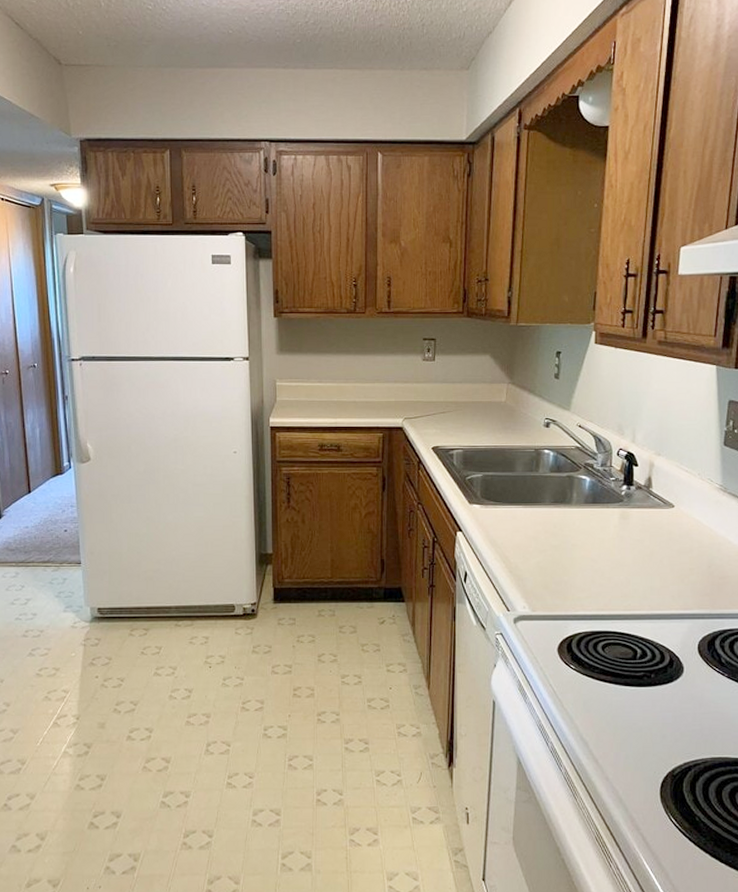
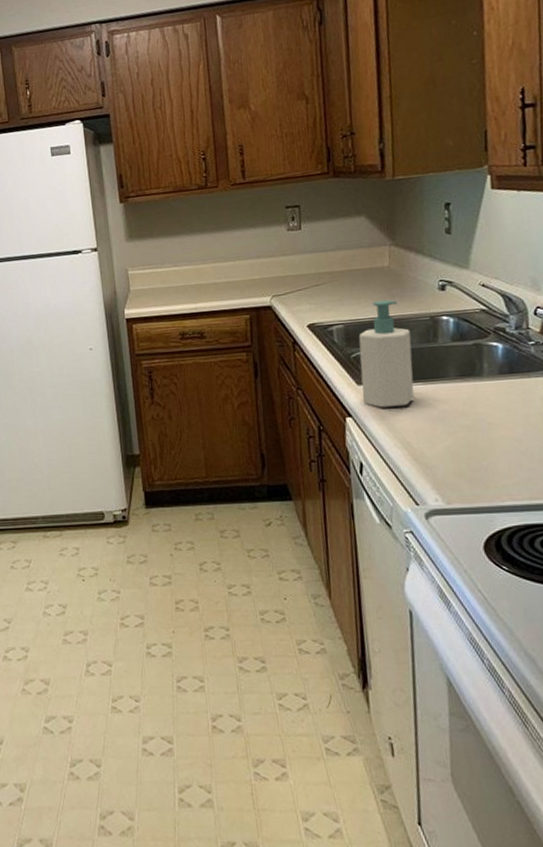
soap bottle: none [472,431,518,525] -> present [358,299,414,408]

